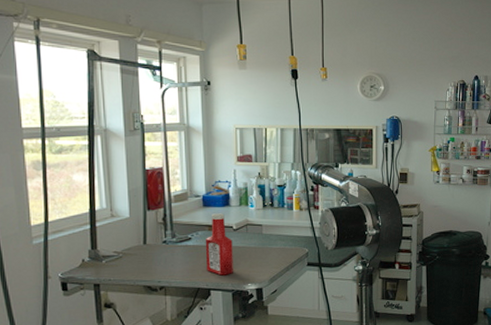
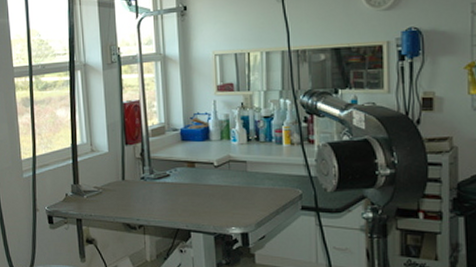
ketchup bottle: present [205,213,233,276] -> none [184,148,215,217]

